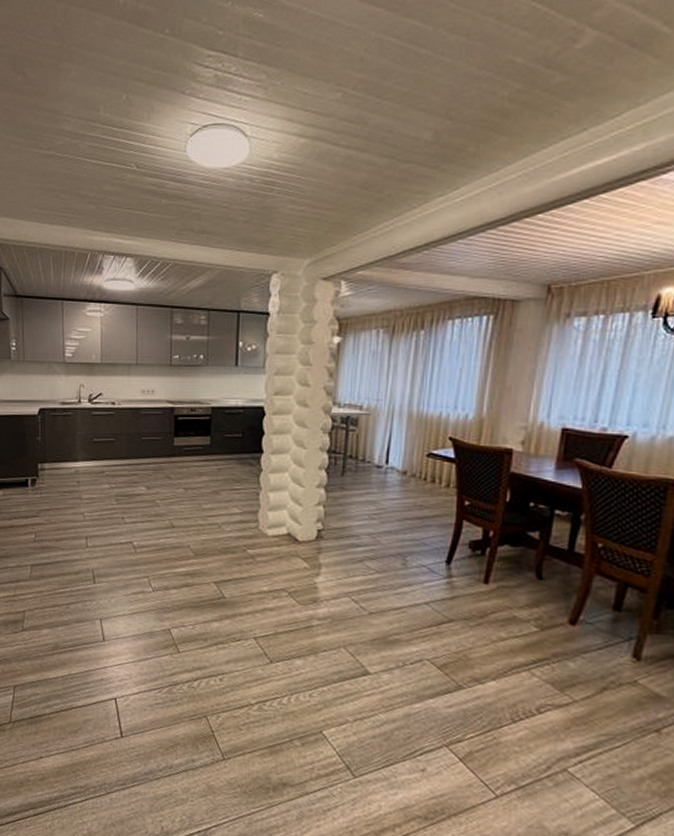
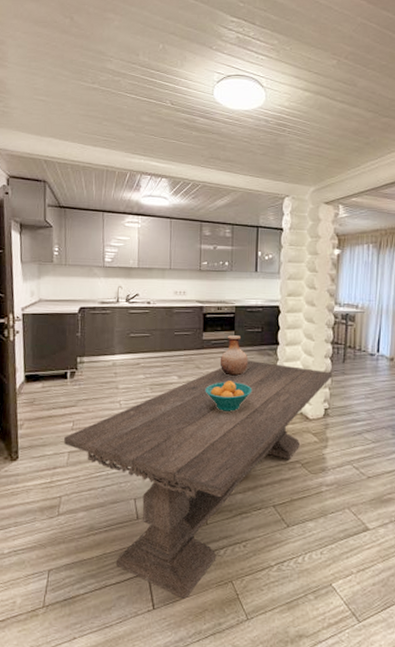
dining table: none [26,470,329,730] -> present [64,360,333,599]
fruit bowl: none [176,493,231,529] -> present [205,381,253,412]
vase: none [193,441,227,489] -> present [220,335,249,376]

